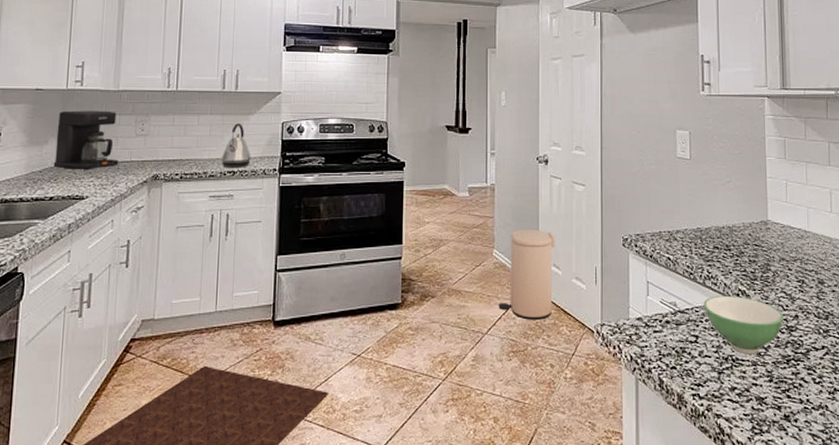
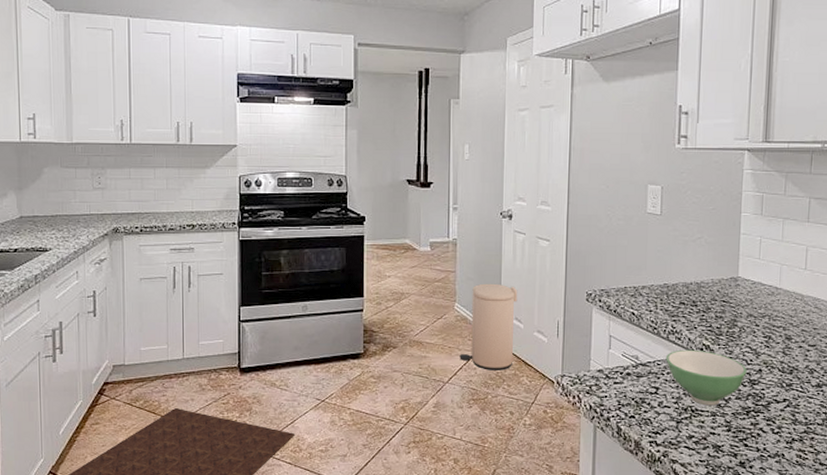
coffee maker: present [53,110,119,169] -> none [14,163,79,222]
kettle: present [221,123,251,169] -> none [180,177,210,222]

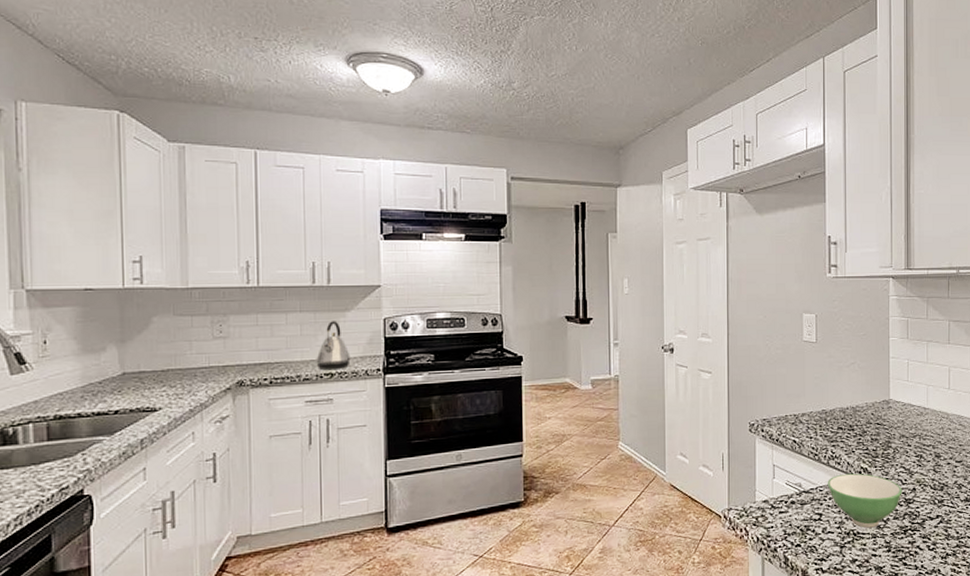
kettle: none [180,177,210,222] -> present [316,321,351,371]
pedal bin: present [459,283,518,370] -> none [625,419,682,510]

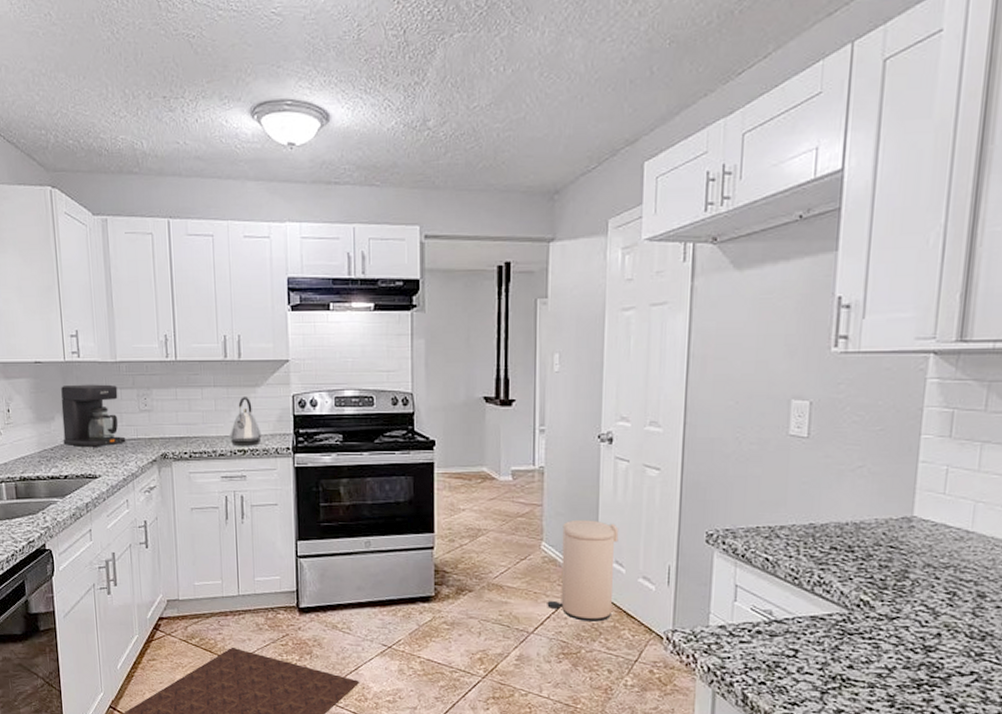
coffee maker: none [115,311,195,378] -> present [61,384,126,447]
pedal bin: none [625,419,682,510] -> present [547,519,619,622]
bowl: present [827,473,902,528] -> none [808,605,921,675]

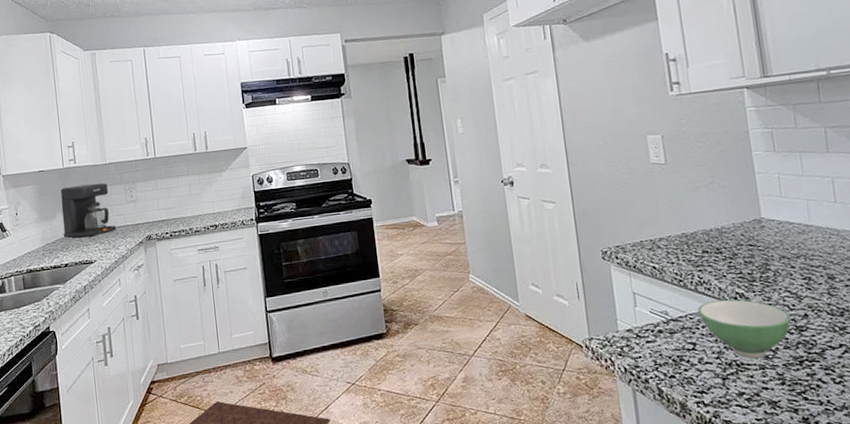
kettle: present [230,397,262,447] -> none [202,180,230,223]
pedal bin: present [547,519,619,622] -> none [481,251,536,340]
bowl: none [808,605,921,675] -> present [697,299,791,359]

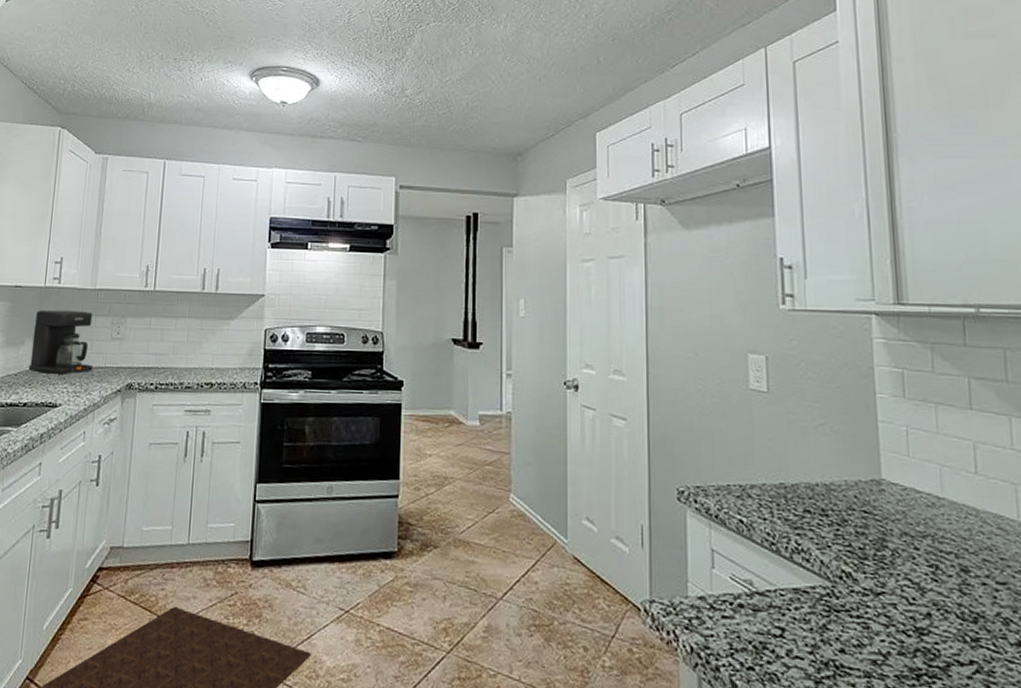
bowl: present [697,299,791,359] -> none [791,576,910,662]

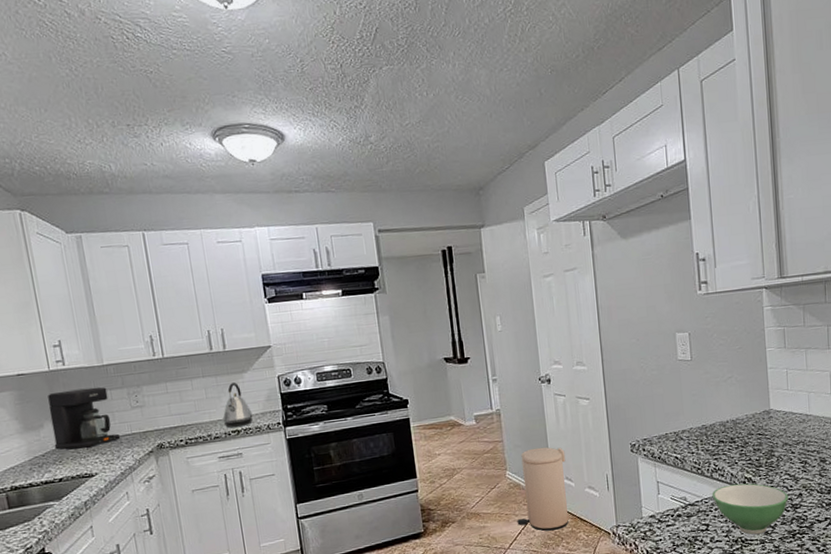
kettle: none [198,329,231,381] -> present [222,382,254,429]
pedal bin: none [516,470,589,588] -> present [517,447,569,531]
bowl: none [791,576,910,662] -> present [712,483,789,535]

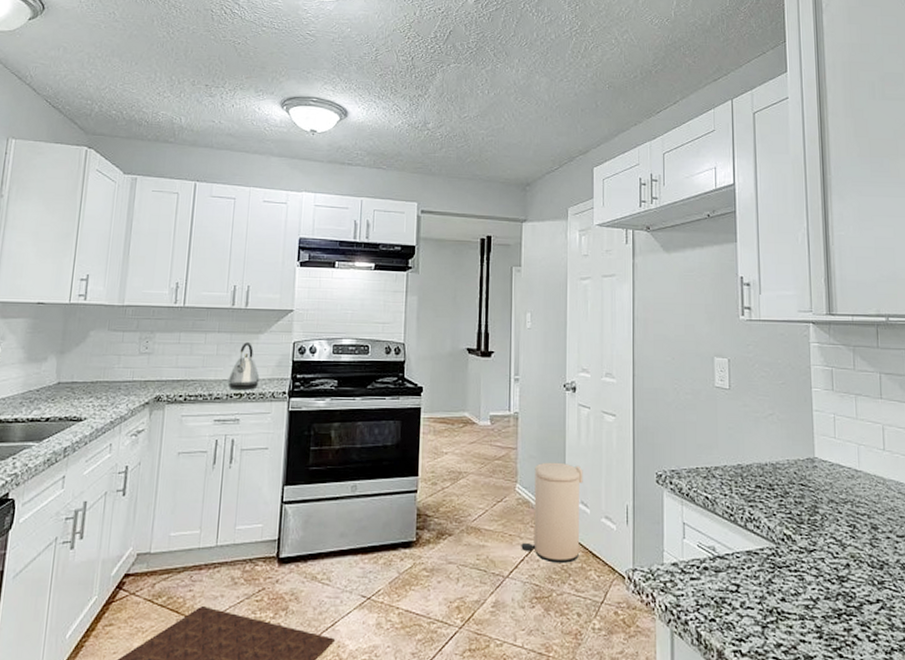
coffee maker: present [48,387,121,450] -> none [51,326,121,389]
bowl: present [712,483,789,535] -> none [745,540,834,607]

